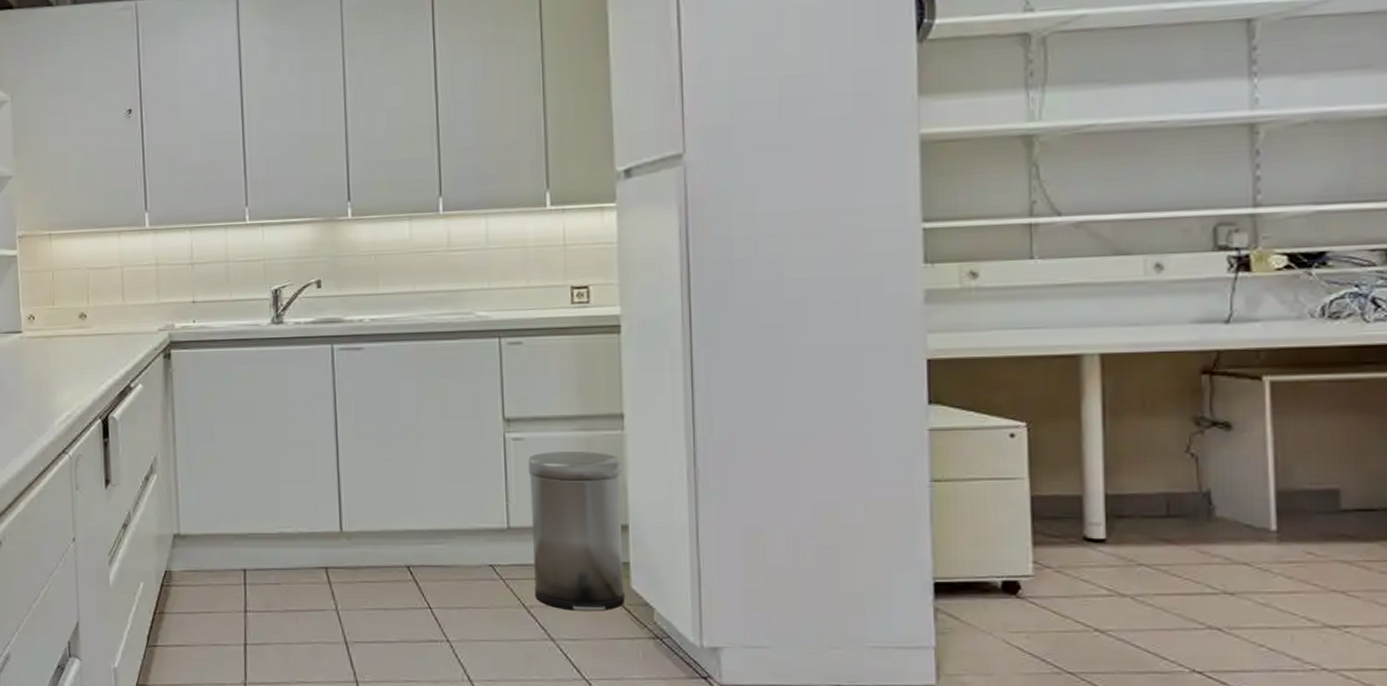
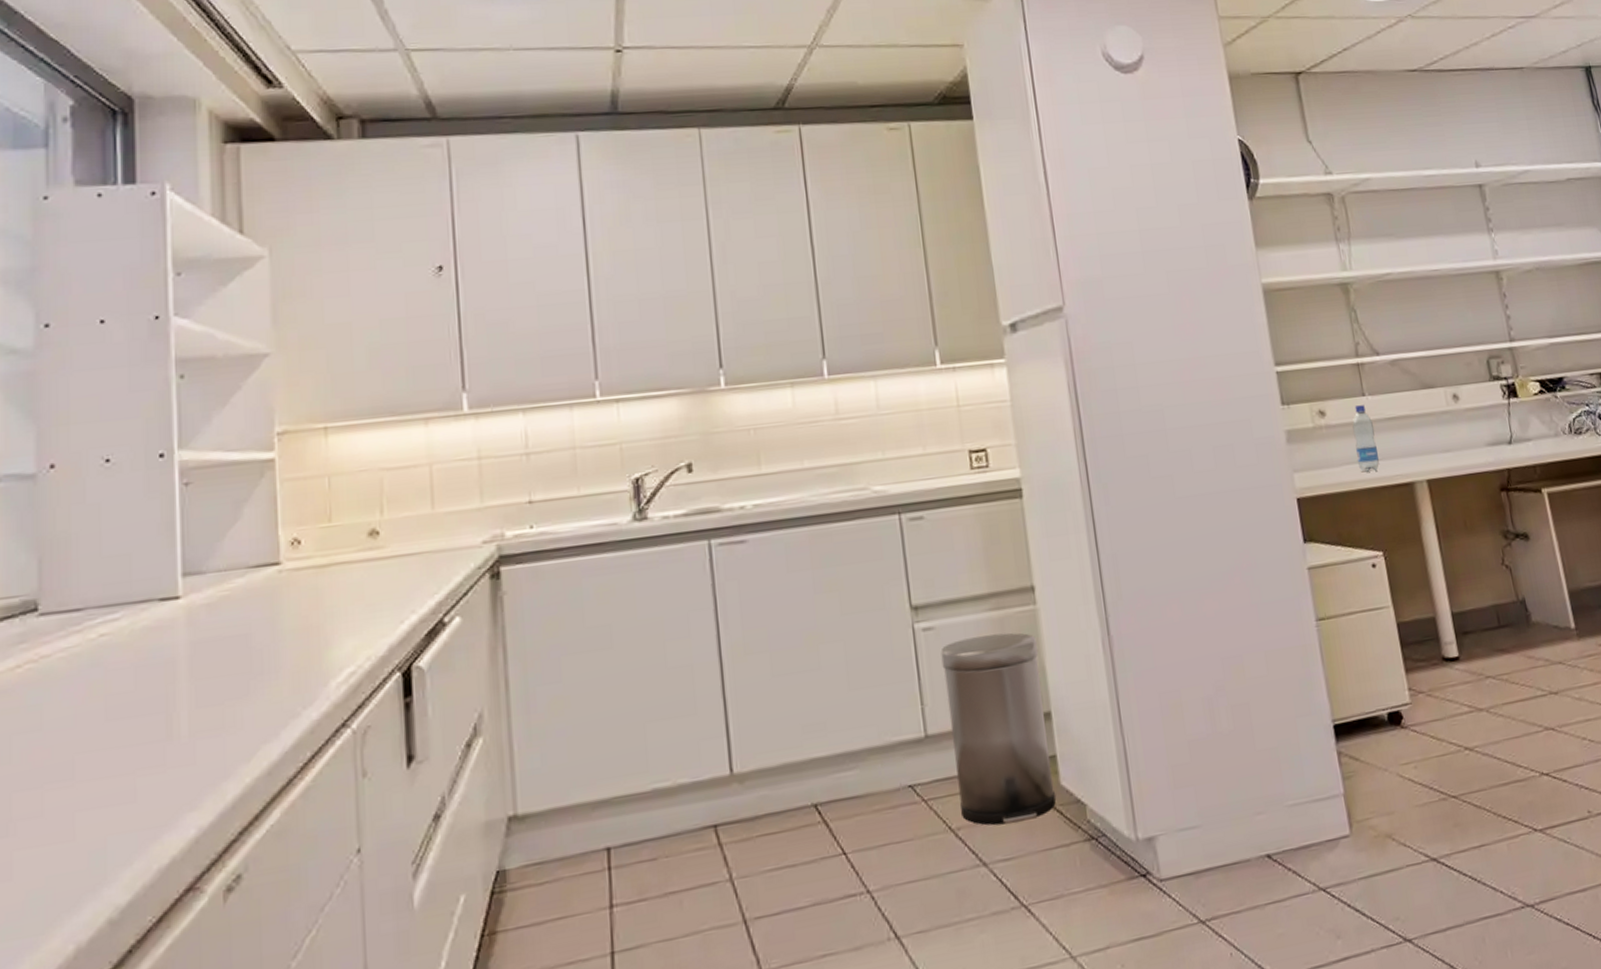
bottle: none [1010,269,1039,339] -> present [1352,405,1379,472]

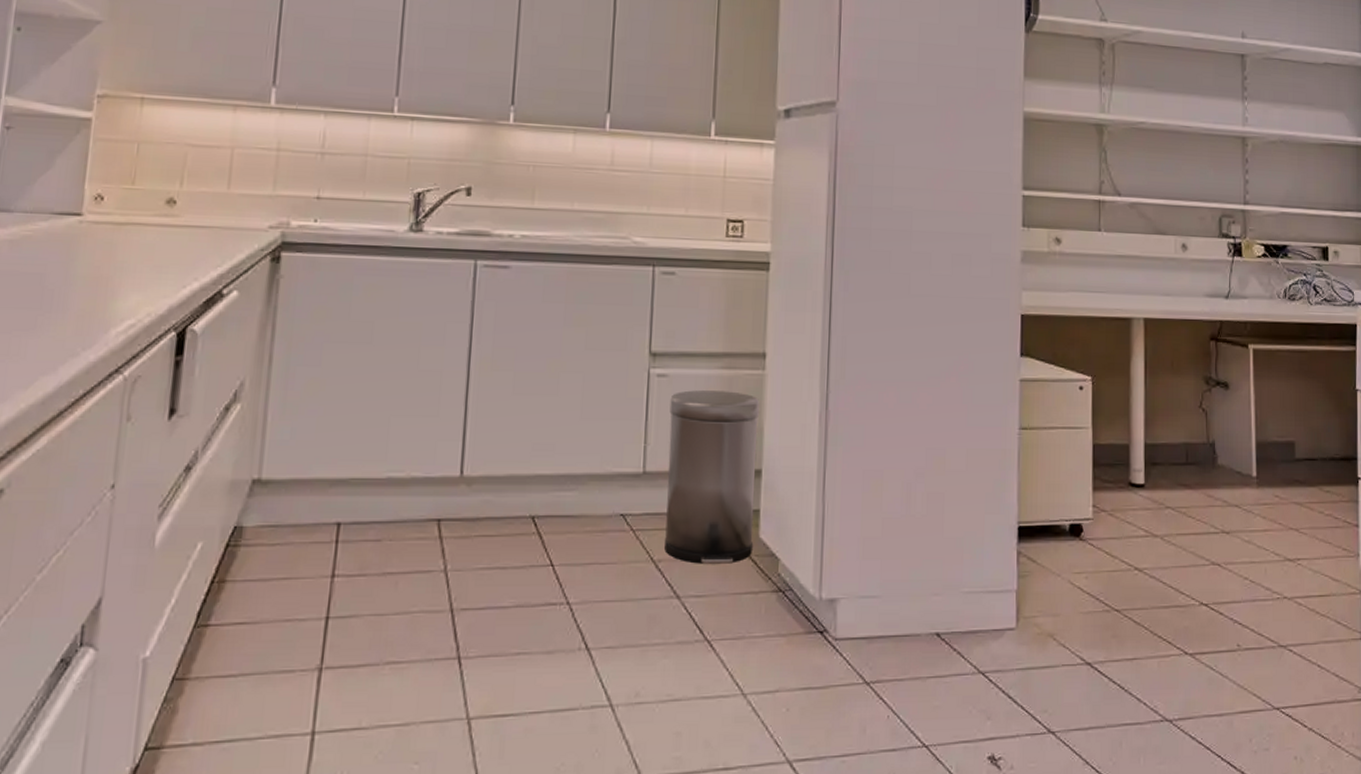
bottle: present [1352,405,1379,472] -> none [1083,239,1103,302]

